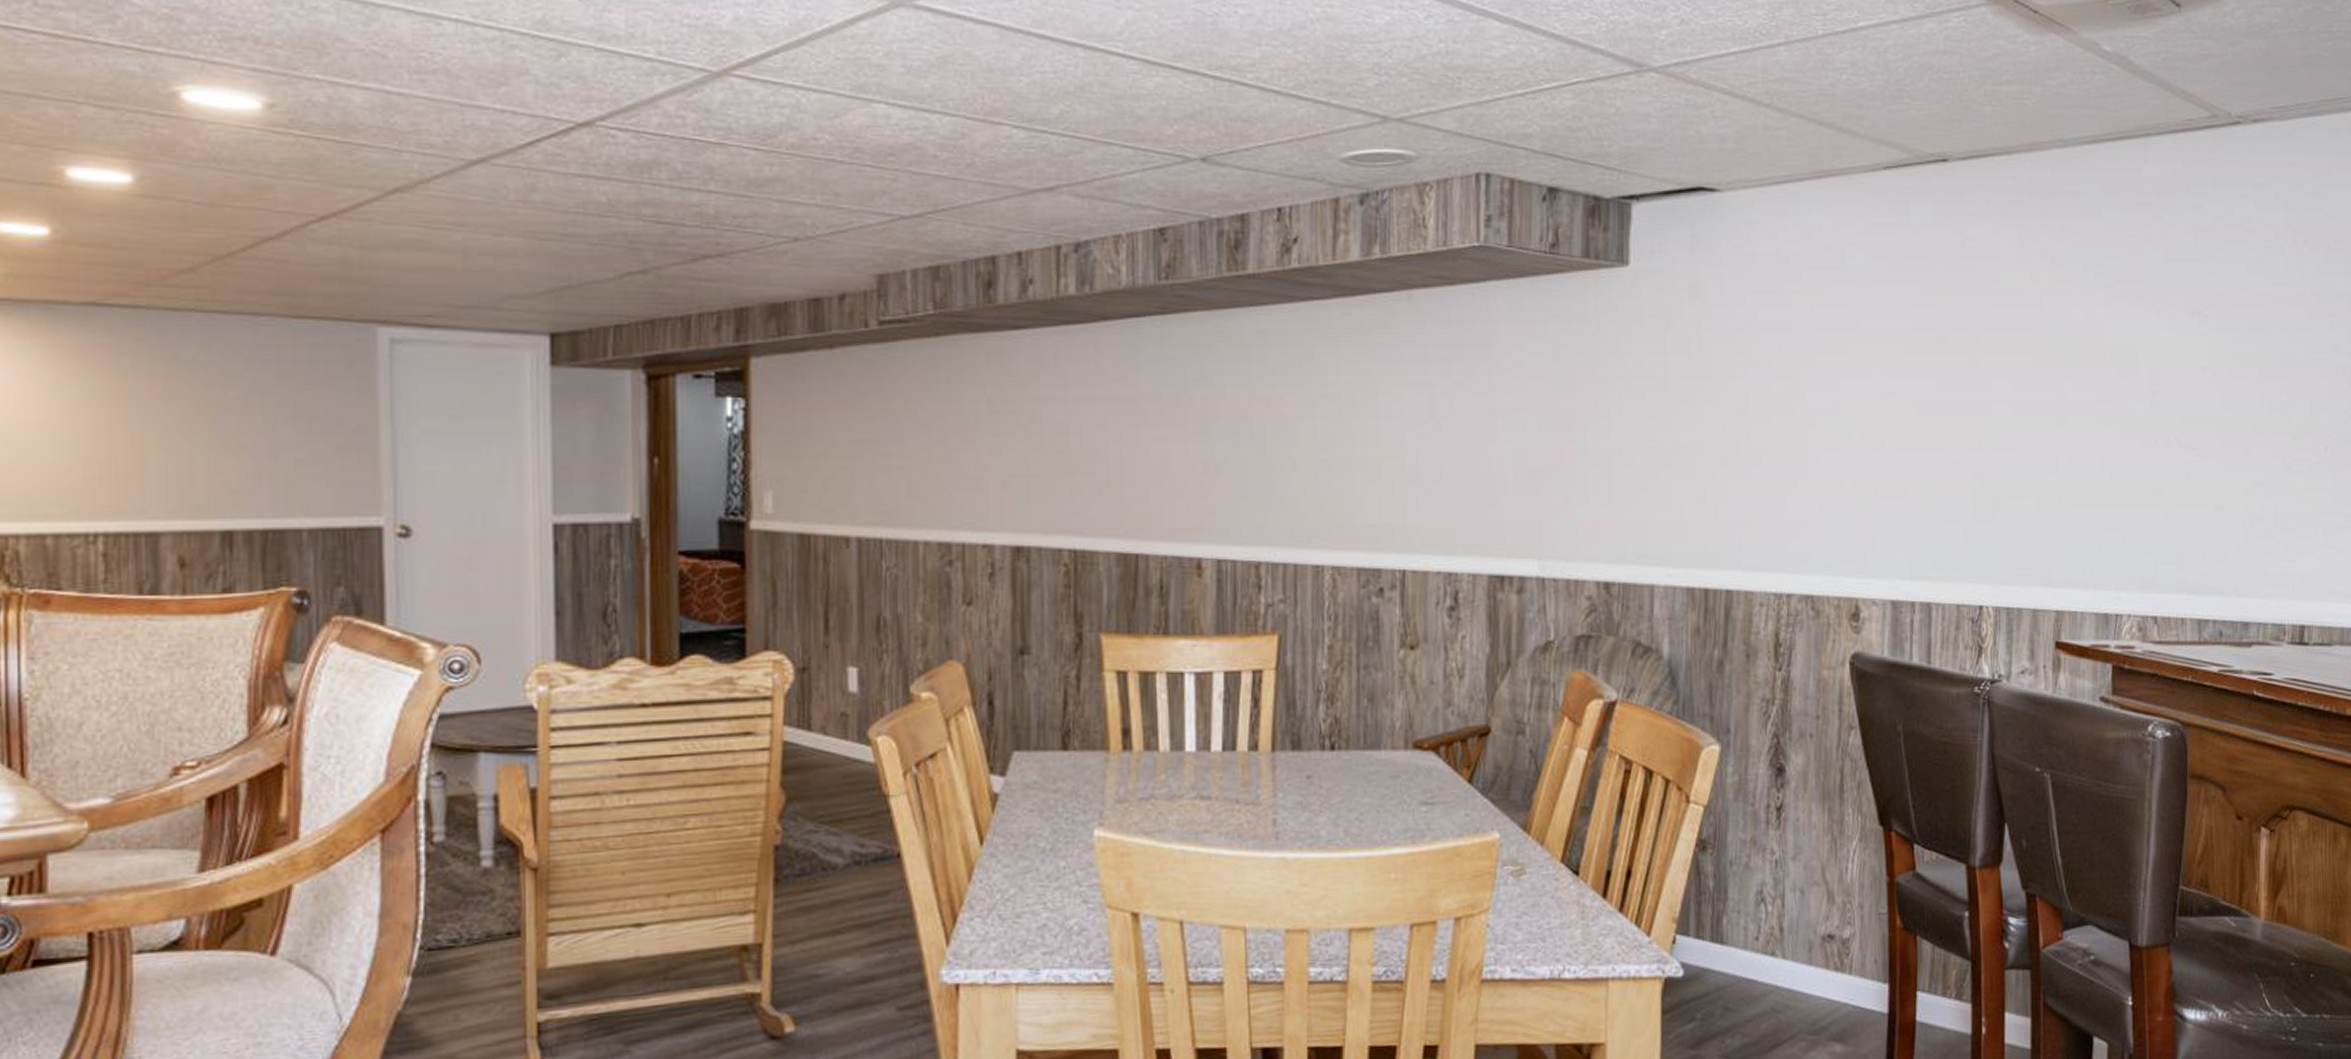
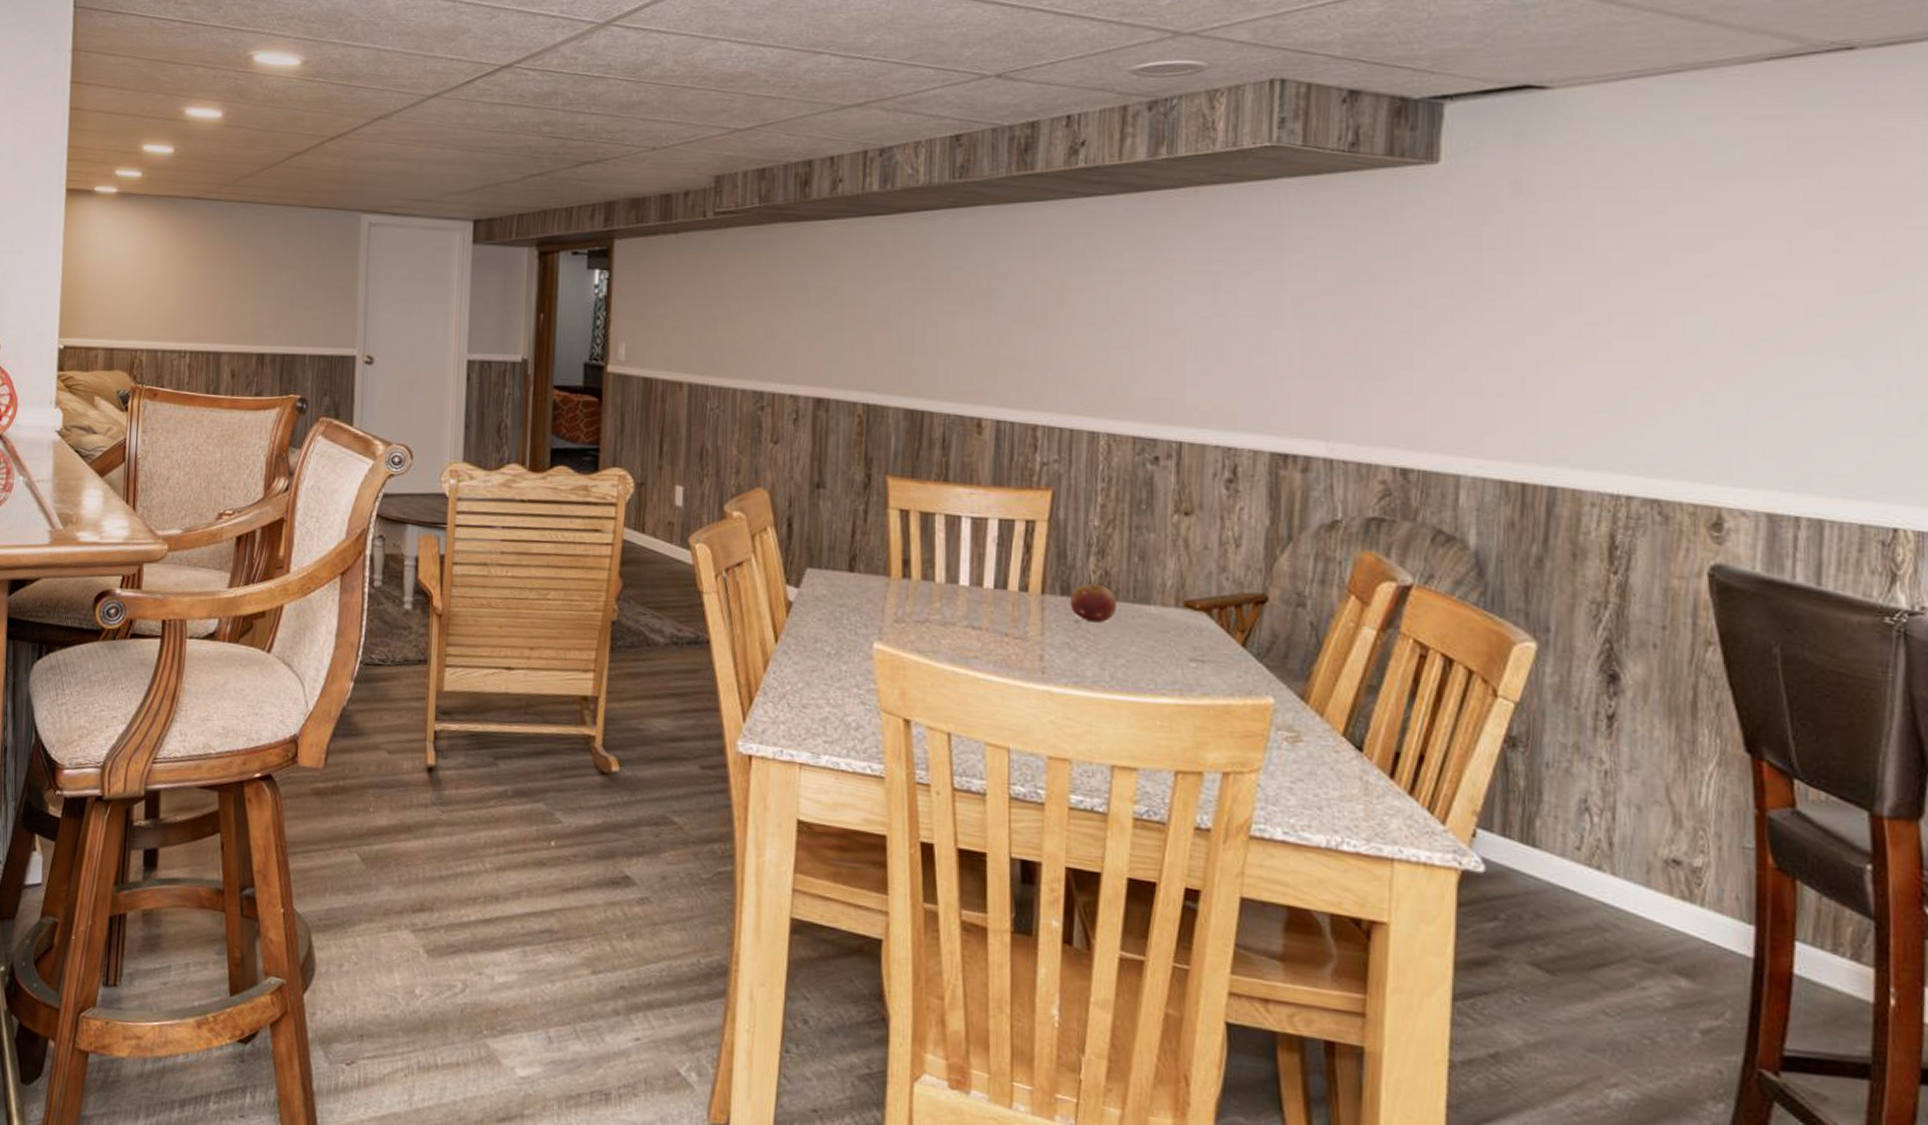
fruit: none [1301,733,1349,776] -> present [1070,583,1118,623]

